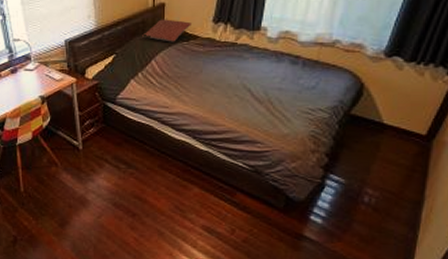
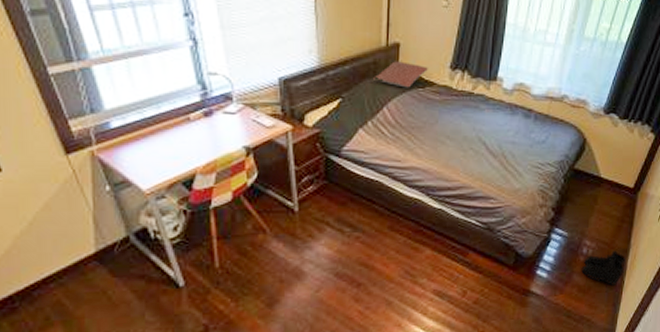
boots: none [363,201,419,239] -> present [581,250,626,286]

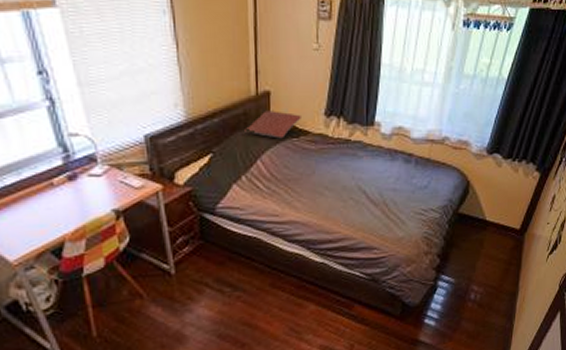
boots: present [581,250,626,286] -> none [470,294,514,330]

